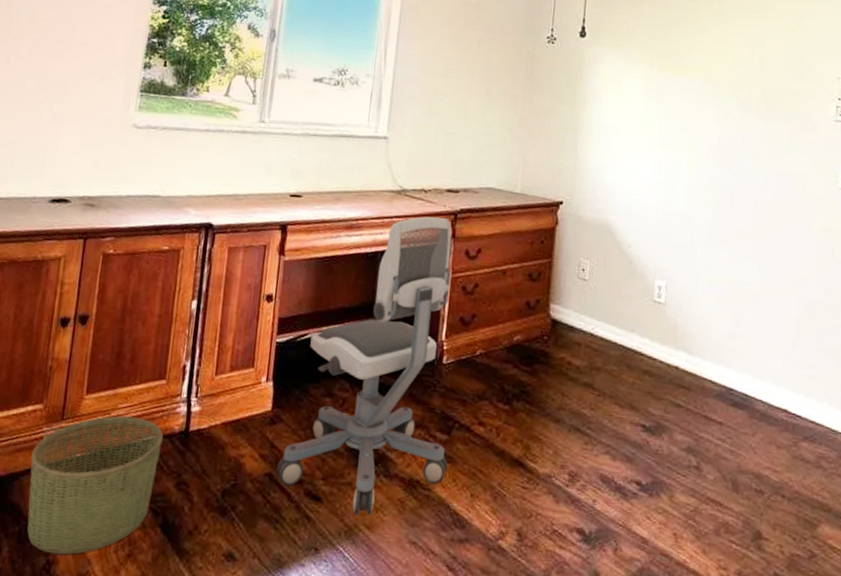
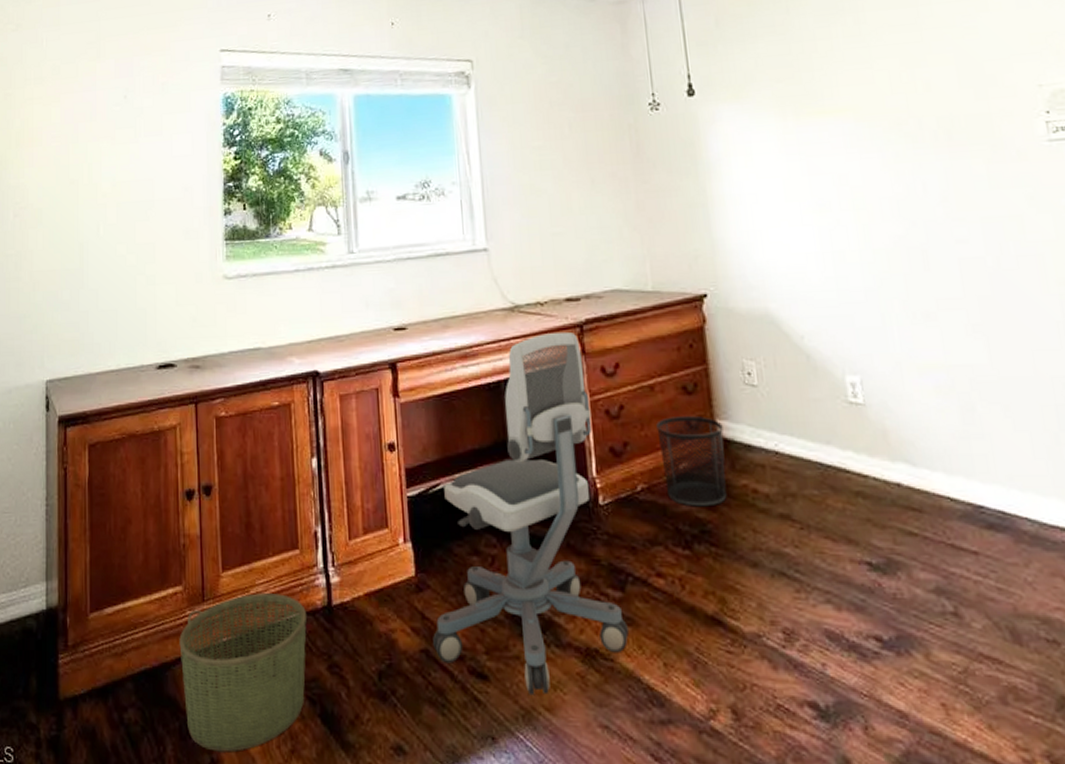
waste bin: none [500,297,555,373] -> present [656,416,727,507]

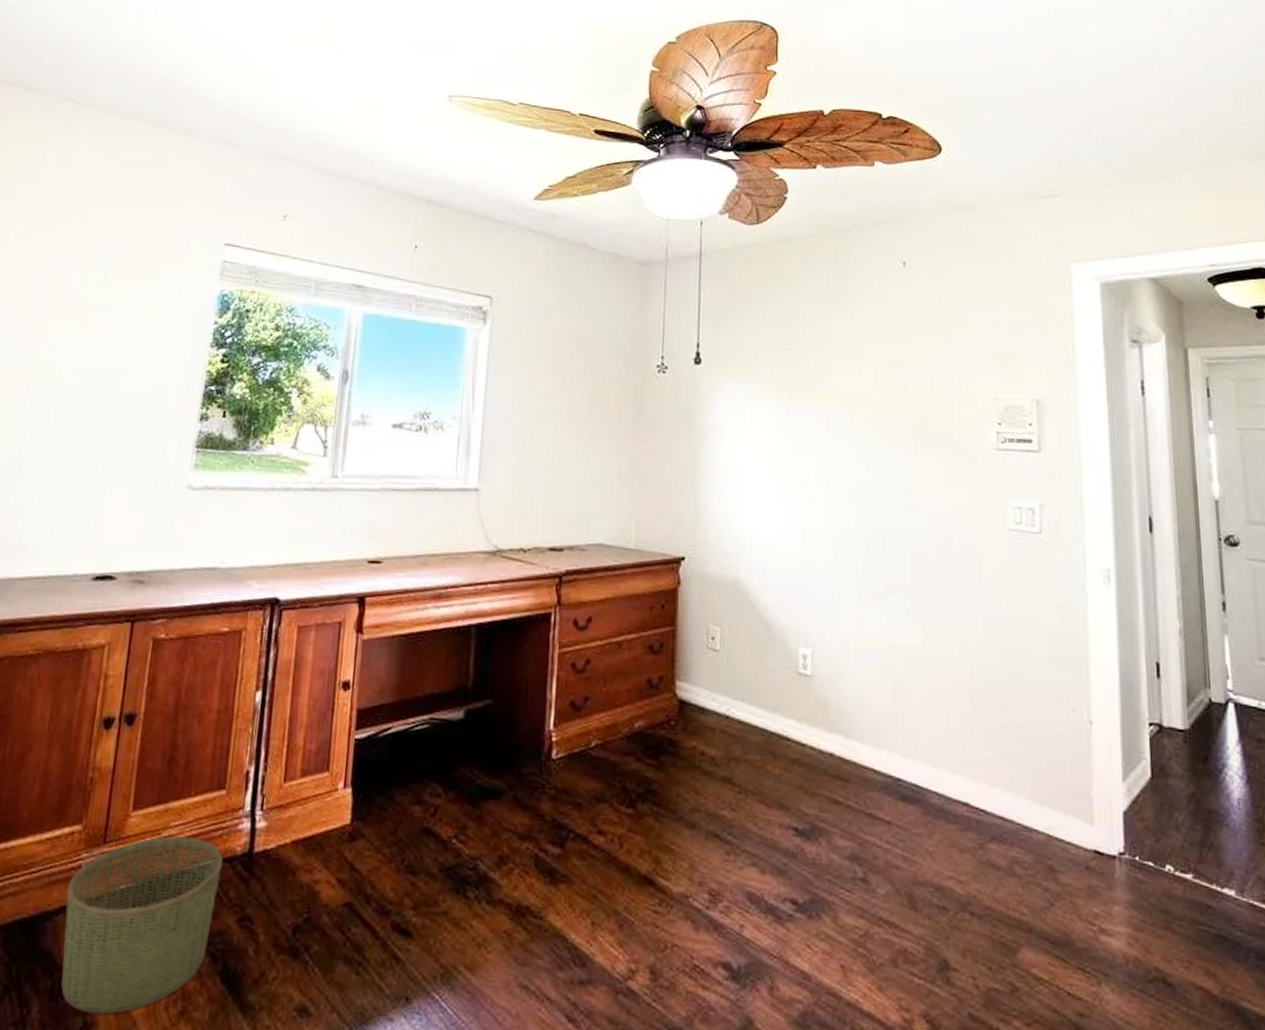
office chair: present [433,333,629,695] -> none [358,581,562,953]
waste bin: present [656,416,727,507] -> none [618,675,681,767]

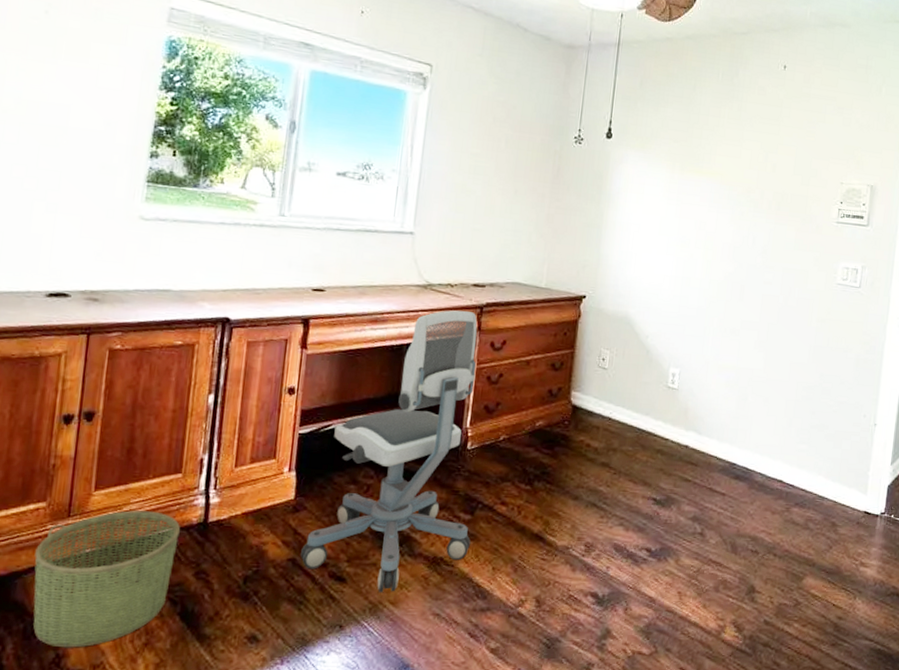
office chair: none [358,581,562,953] -> present [300,310,478,592]

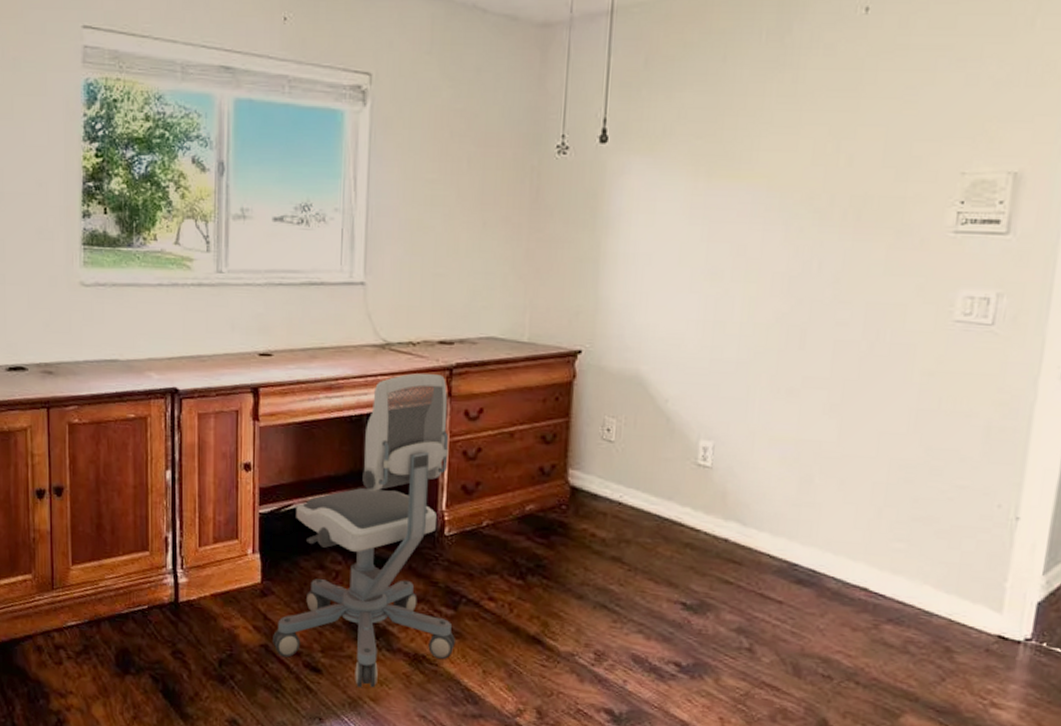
basket: present [33,510,181,648] -> none [28,586,154,715]

